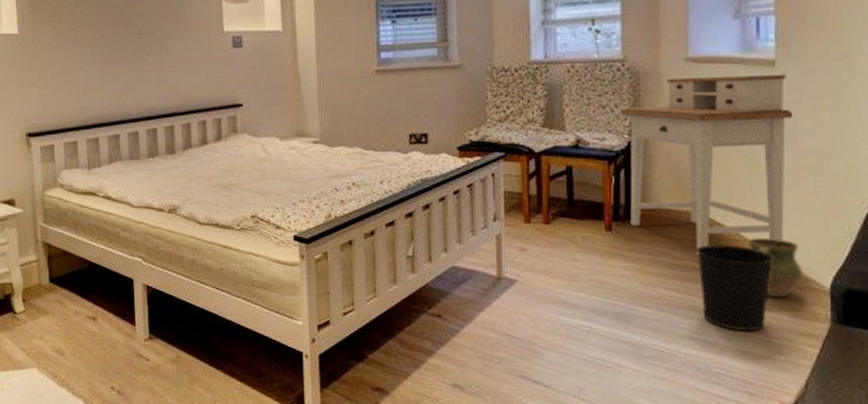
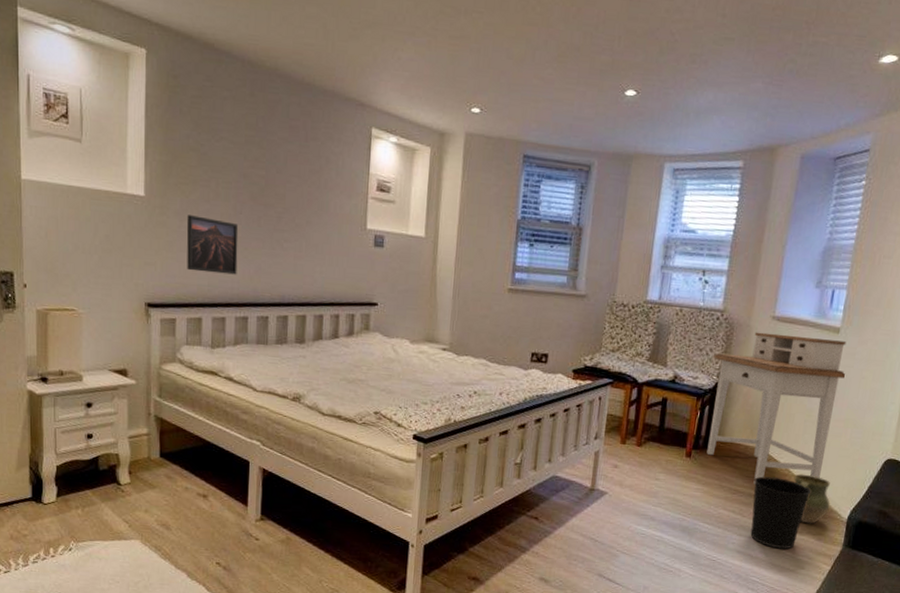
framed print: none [56,44,106,97] -> present [186,215,239,275]

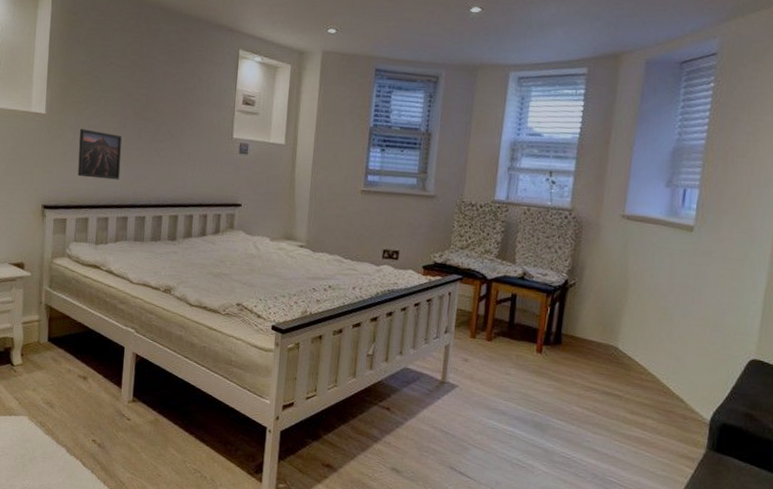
desk: present [706,332,847,484] -> none [558,230,701,382]
wastebasket: present [750,476,812,549] -> none [606,374,670,450]
ceramic jug: present [794,473,830,524] -> none [650,372,691,425]

